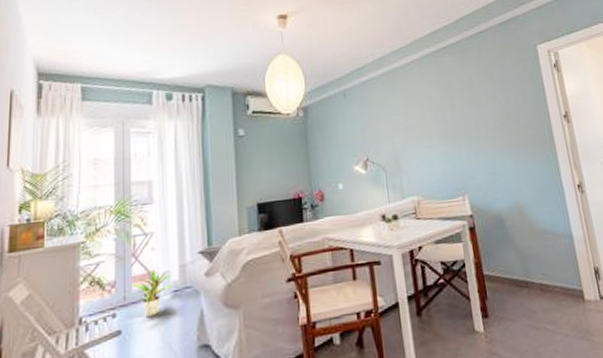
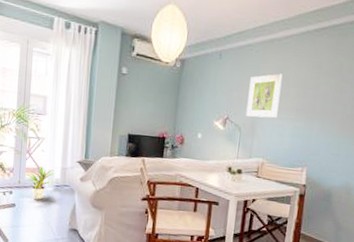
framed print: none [382,100,421,154] -> present [246,73,283,118]

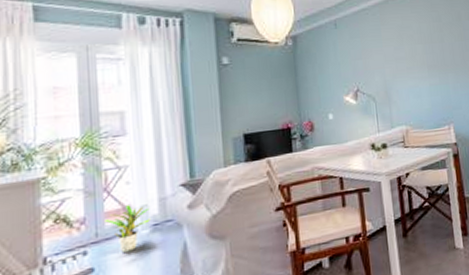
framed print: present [246,73,283,118] -> none [373,33,410,85]

